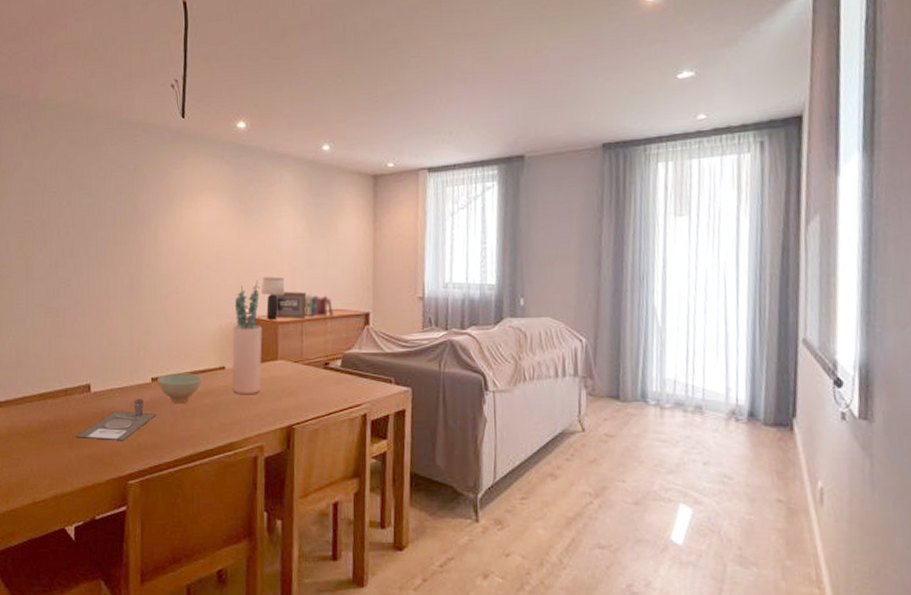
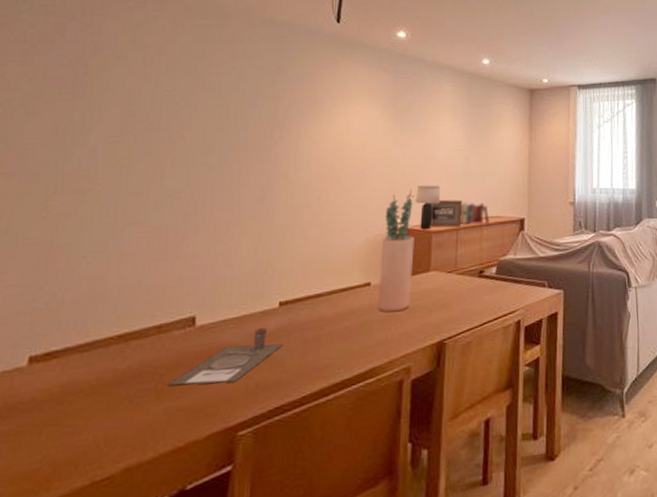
bowl: present [157,373,202,403] -> none [287,292,343,329]

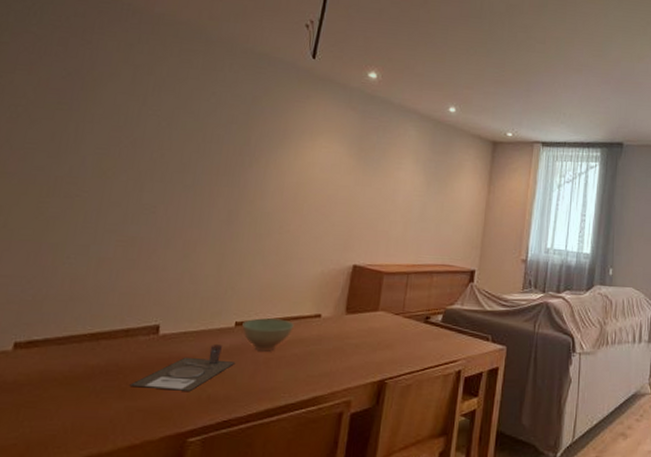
bowl: none [287,292,343,329] -> present [242,318,294,351]
vase: present [377,188,415,313] -> none [325,228,370,346]
table lamp: present [415,185,440,230] -> none [370,226,395,270]
picture frame: present [430,199,463,228] -> none [382,243,417,271]
books: present [460,202,490,225] -> none [412,247,441,271]

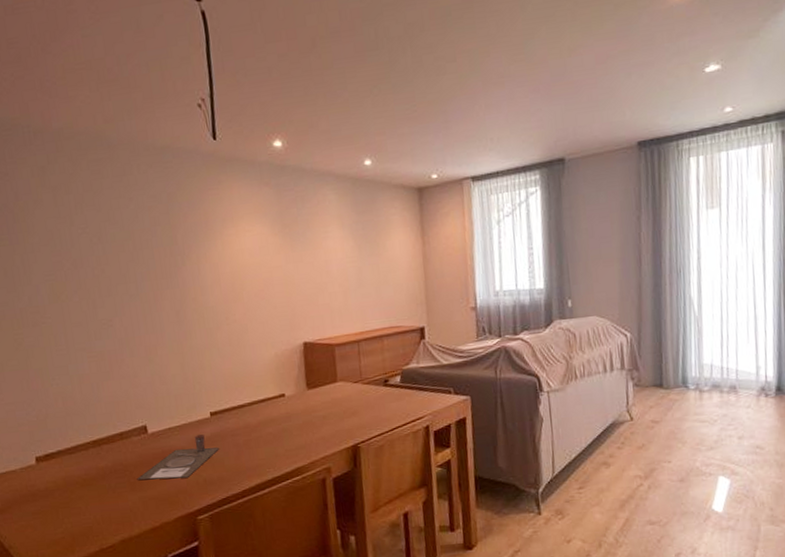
bowl: present [242,318,294,351] -> none [216,403,263,435]

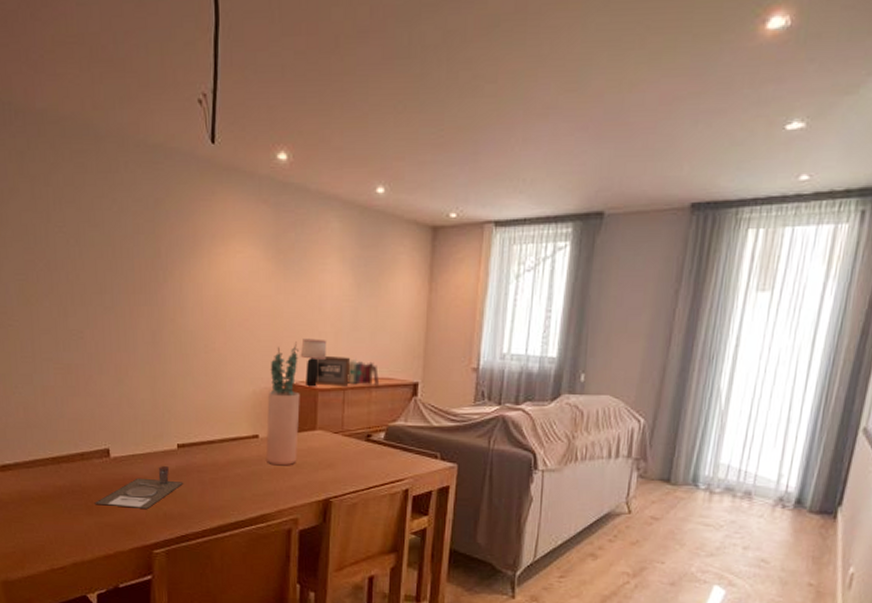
vase: none [288,304,323,420] -> present [265,341,300,466]
table lamp: none [314,299,338,343] -> present [300,338,326,387]
picture frame: none [329,312,362,341] -> present [316,356,351,386]
books: none [359,313,390,336] -> present [348,360,380,385]

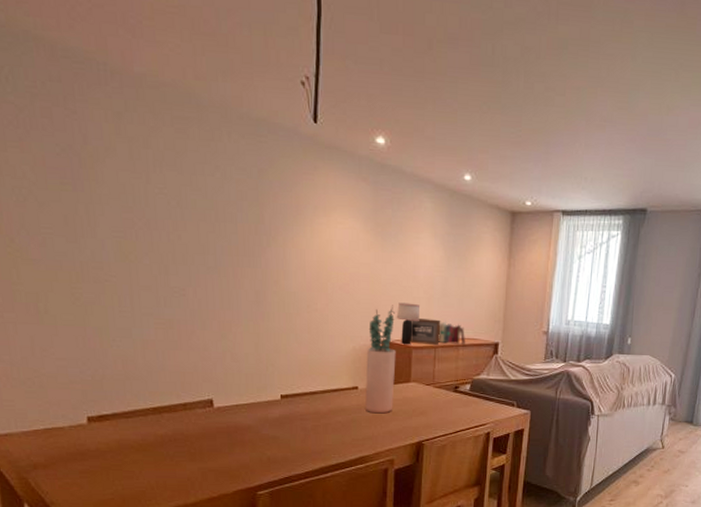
place setting: present [94,466,183,509] -> none [197,415,286,454]

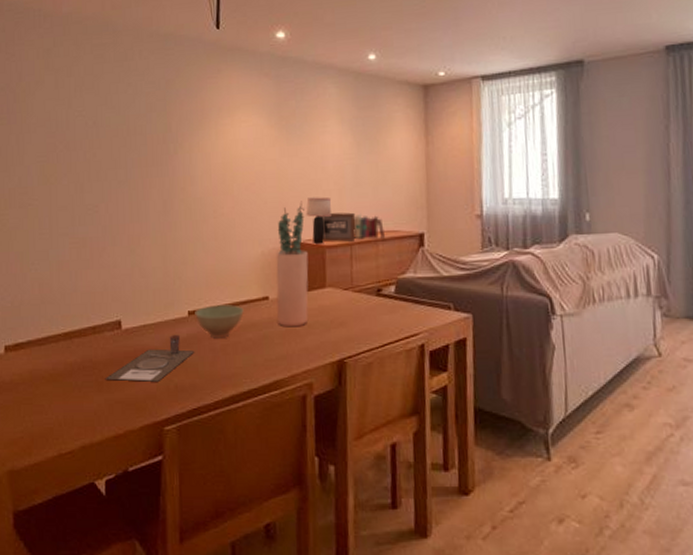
place setting: none [197,415,286,454] -> present [105,335,194,382]
bowl: none [287,391,334,420] -> present [195,305,244,338]

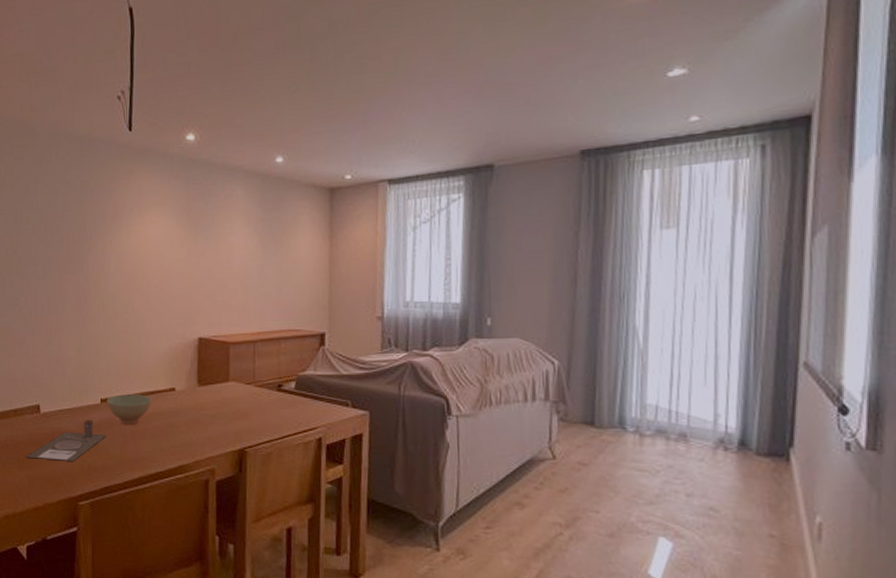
vase: present [276,201,309,328] -> none [182,299,213,417]
table lamp: present [306,197,331,245] -> none [211,295,236,341]
picture frame: present [321,212,356,243] -> none [226,311,259,339]
books: present [353,215,386,239] -> none [257,314,288,337]

